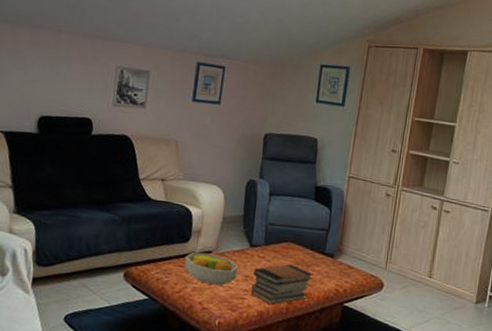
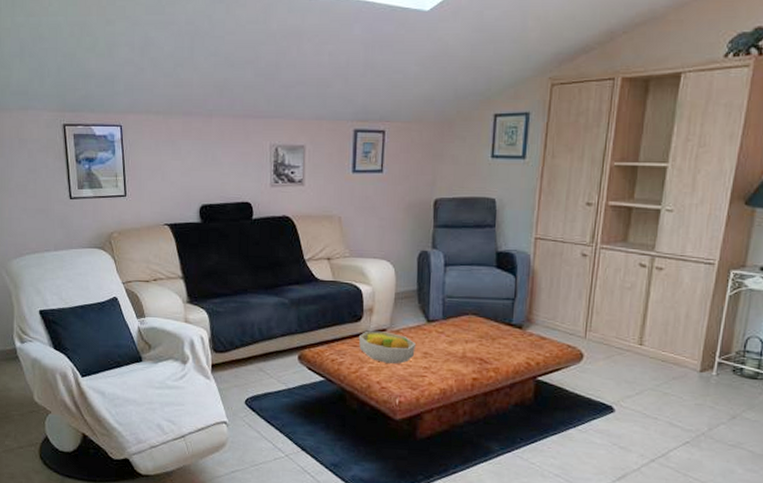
book stack: present [251,264,313,305] -> none [432,338,499,381]

